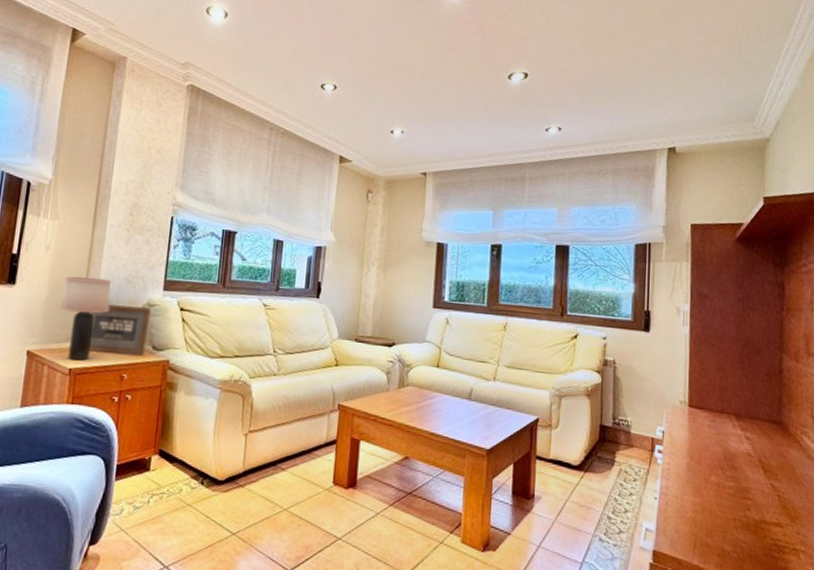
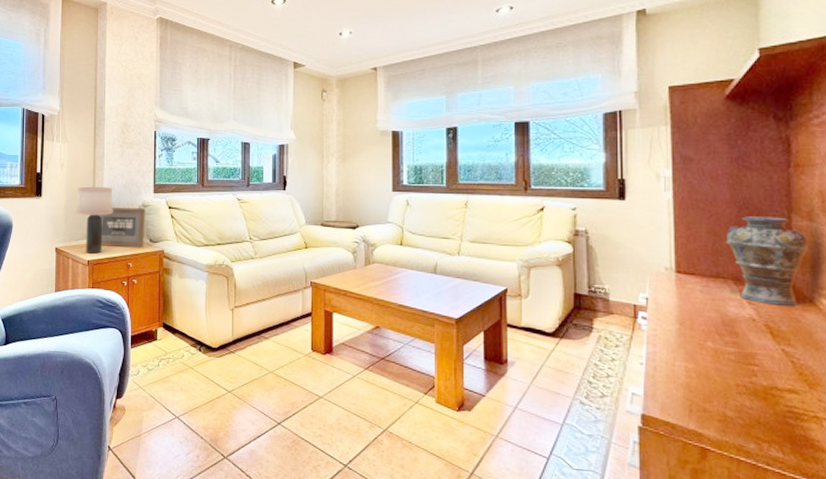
vase: none [730,354,794,443] -> present [725,216,808,307]

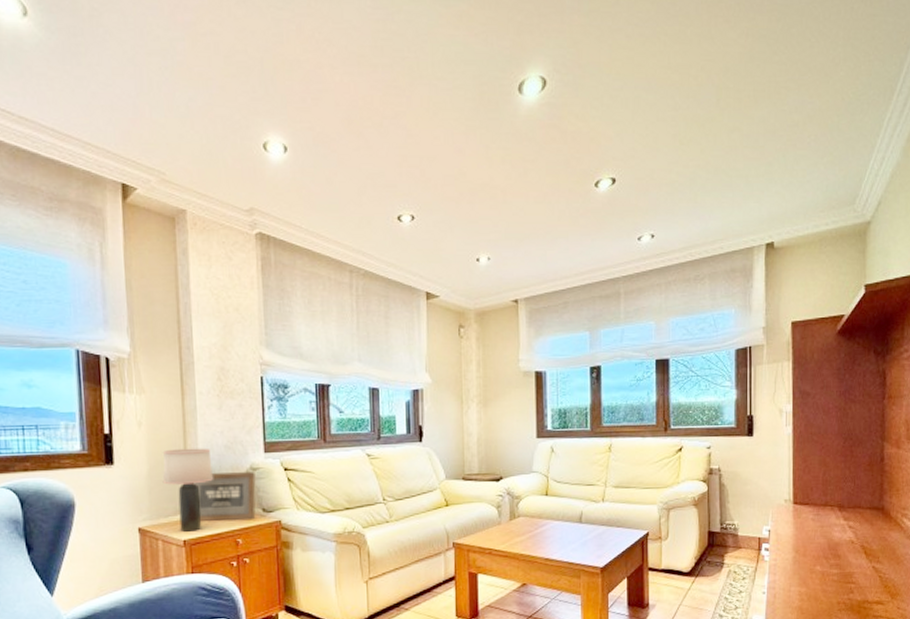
vase: present [725,216,808,307] -> none [833,446,895,528]

